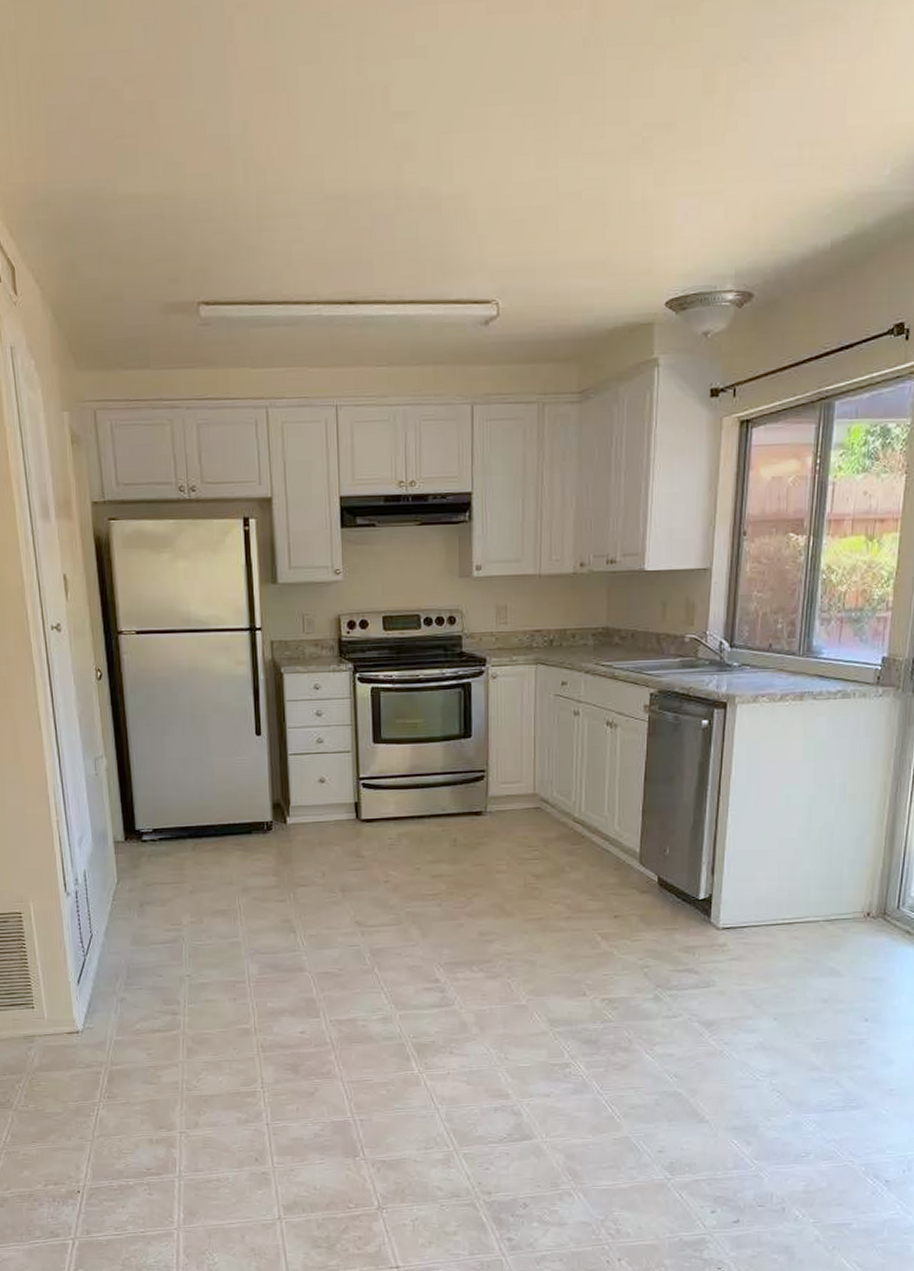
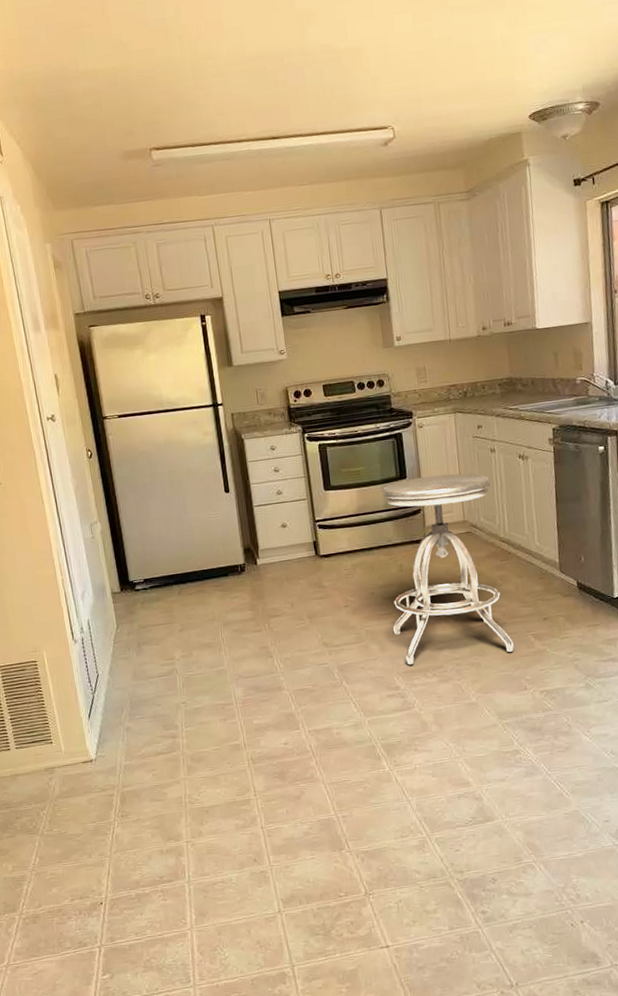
stool: none [439,737,576,956] -> present [382,473,514,665]

